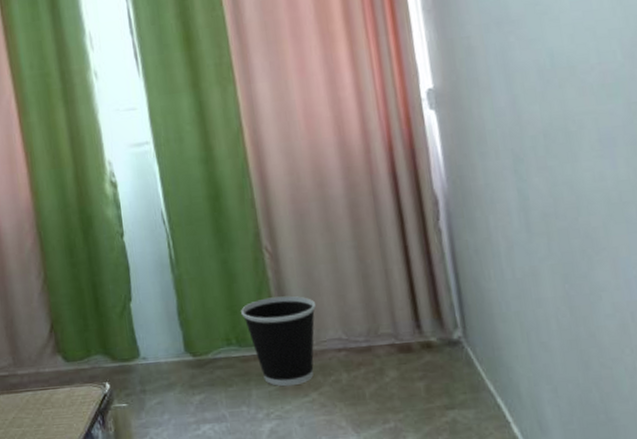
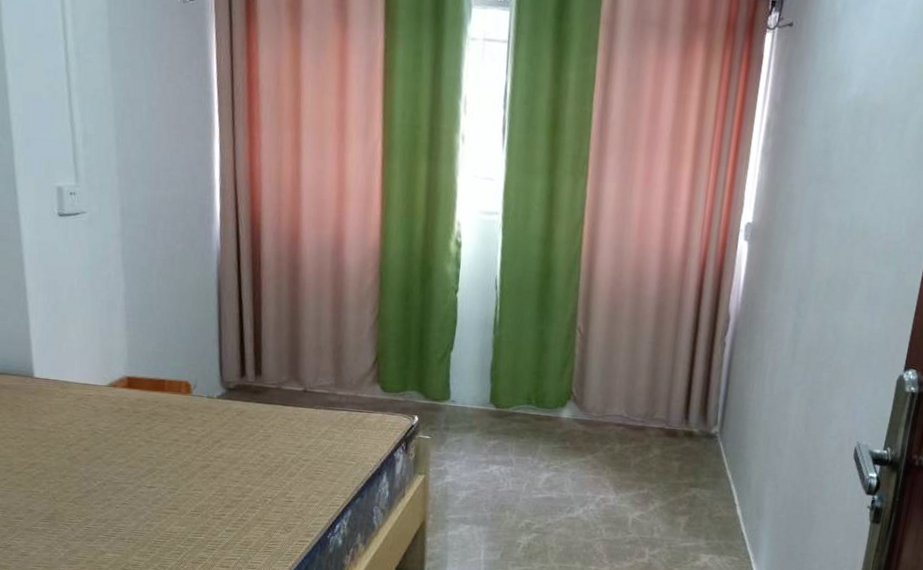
wastebasket: present [241,295,316,387] -> none [545,370,609,447]

